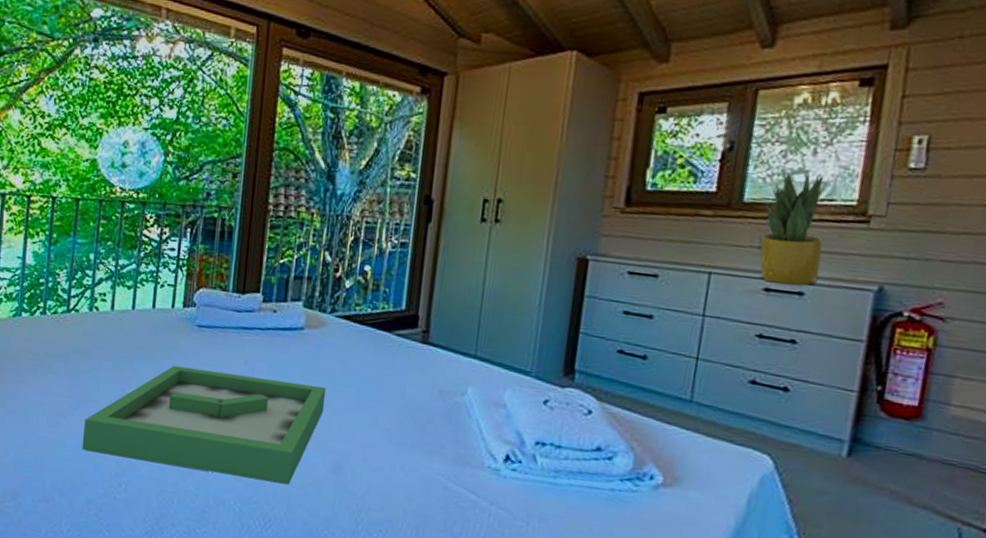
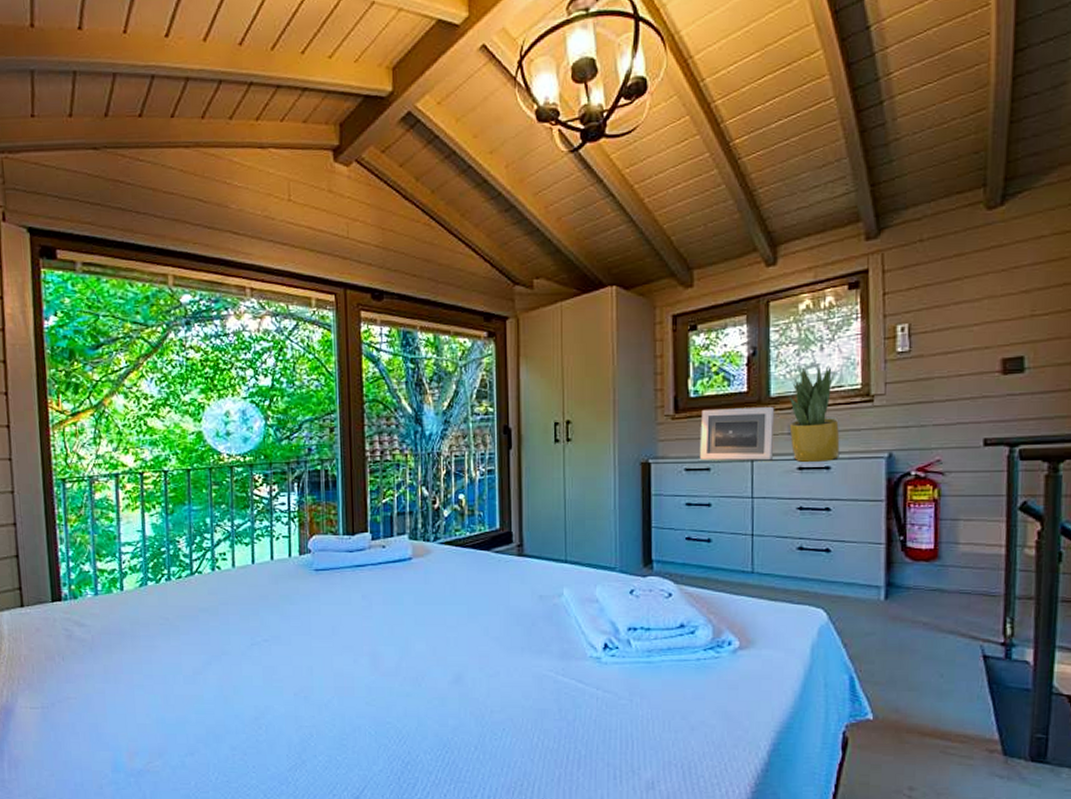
decorative tray: present [81,365,327,485] -> none [219,608,440,702]
picture frame: none [647,207,747,276] -> present [699,406,775,461]

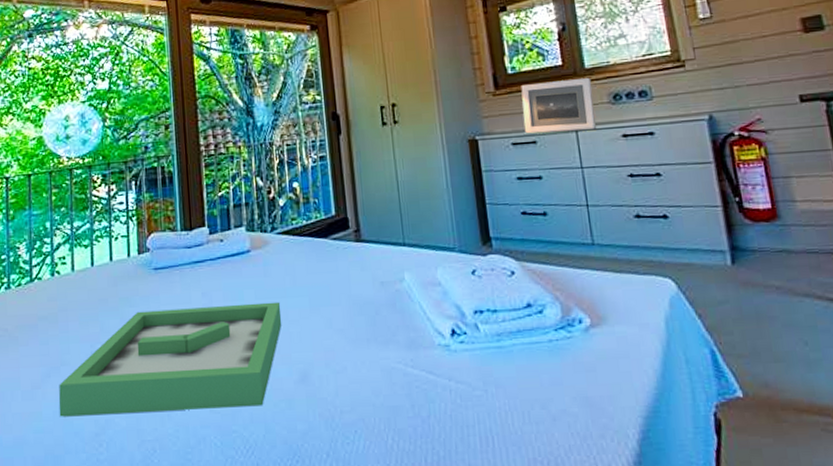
decorative tray: none [219,608,440,702] -> present [58,301,282,417]
planter: present [789,364,840,463] -> none [603,34,661,130]

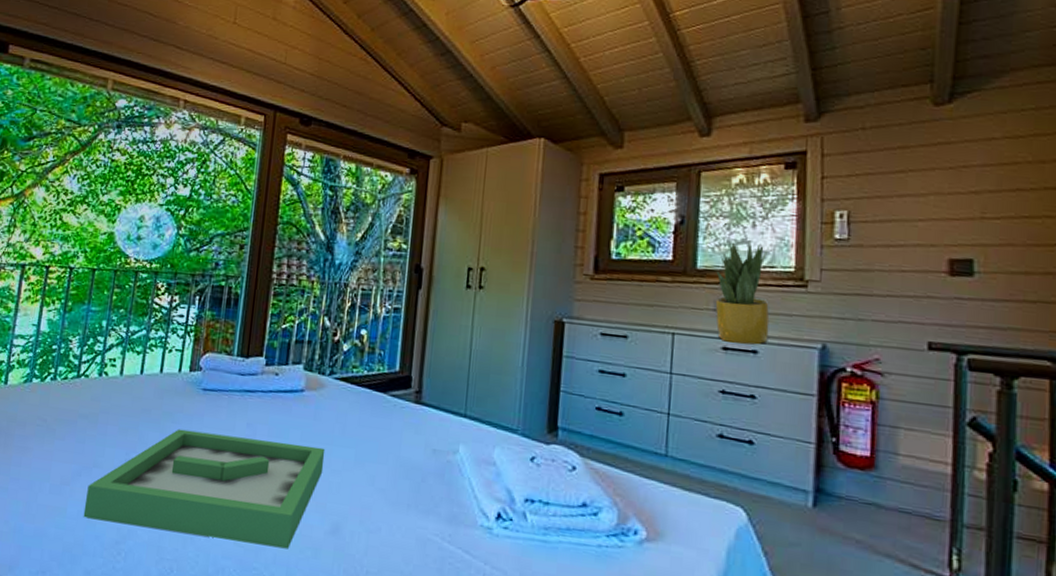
picture frame: present [521,77,596,134] -> none [617,274,701,337]
planter: none [603,34,661,130] -> present [715,240,771,345]

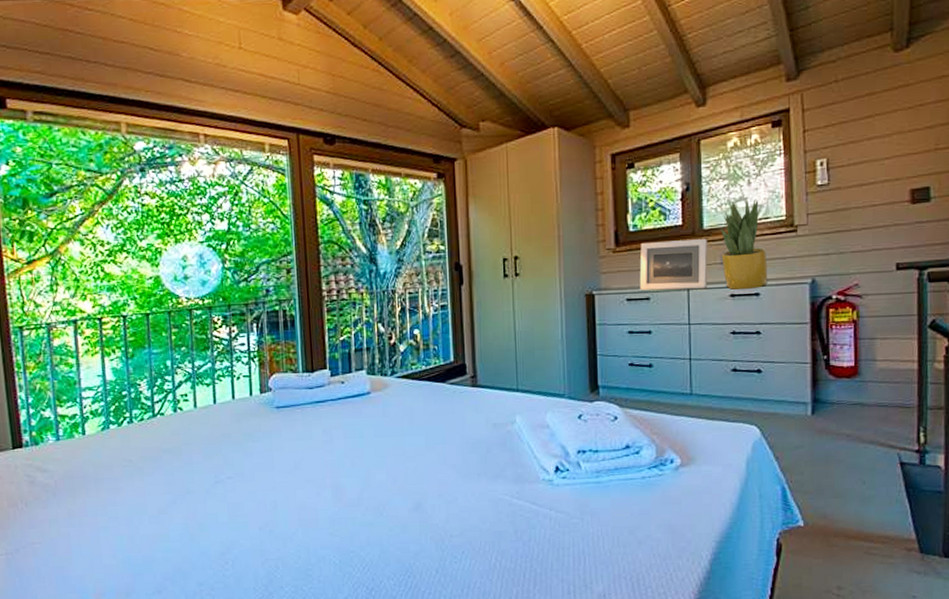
decorative tray: present [83,428,326,549] -> none [185,439,399,539]
picture frame: none [617,274,701,337] -> present [639,238,708,291]

